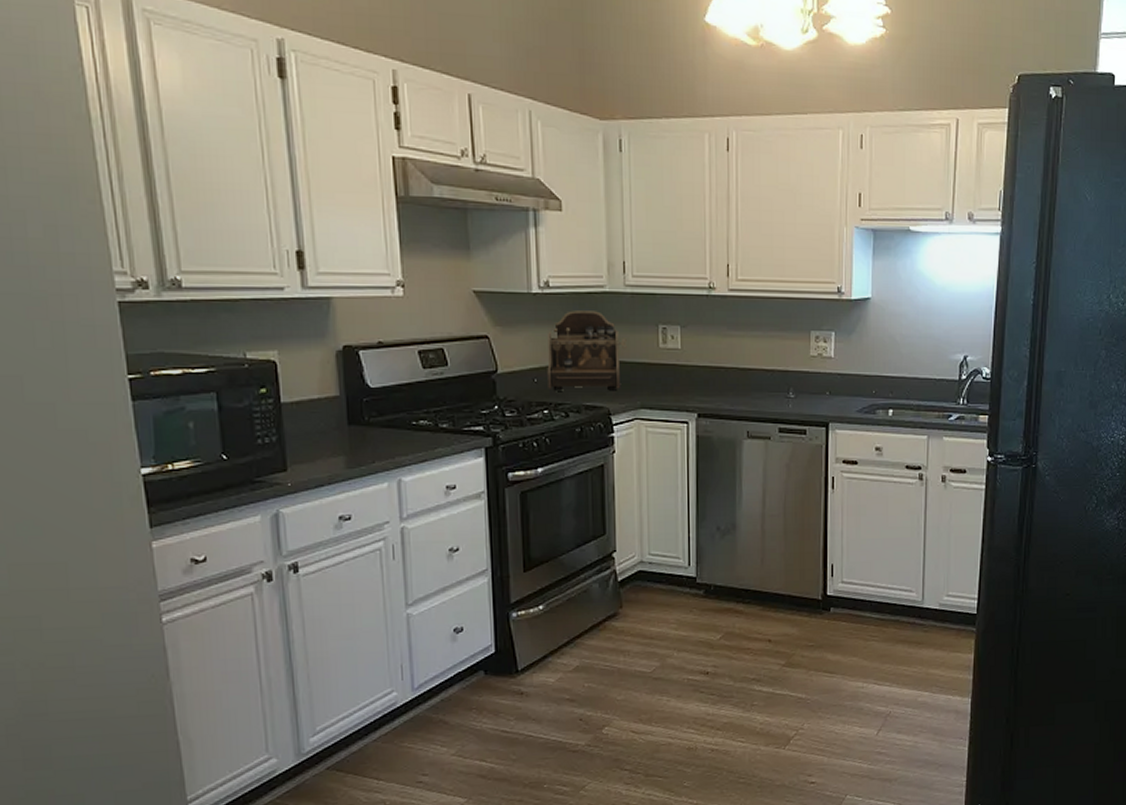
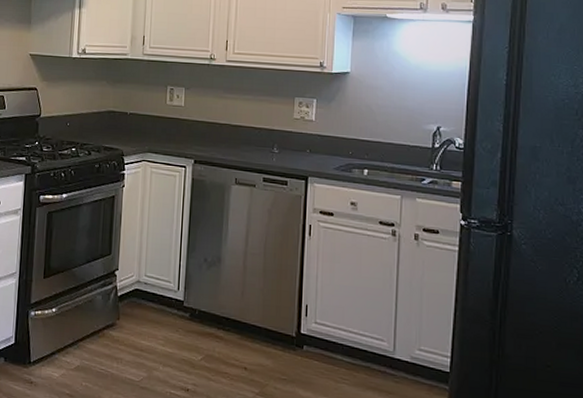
spice rack: present [547,310,627,391] -> none [77,72,141,137]

